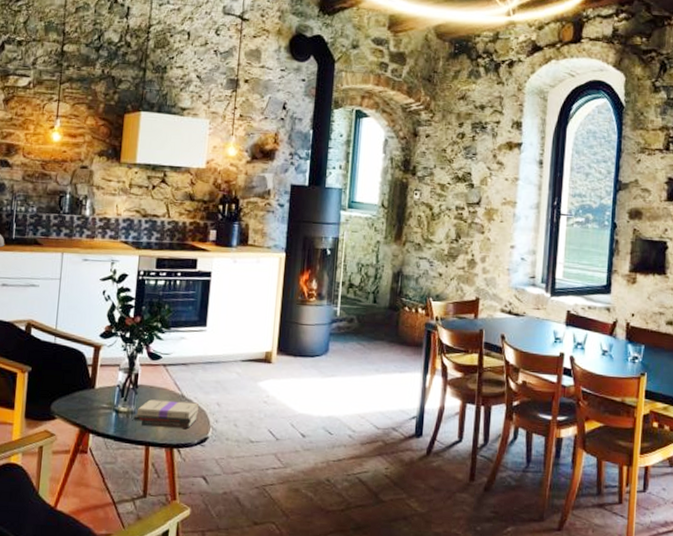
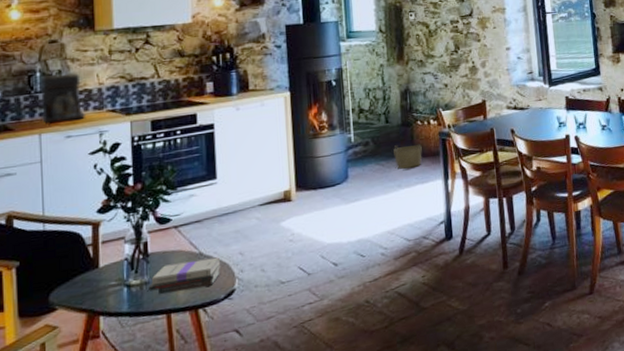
coffee maker: none [66,198,103,245] -> present [40,72,87,124]
basket: none [376,328,406,355] -> present [393,144,423,169]

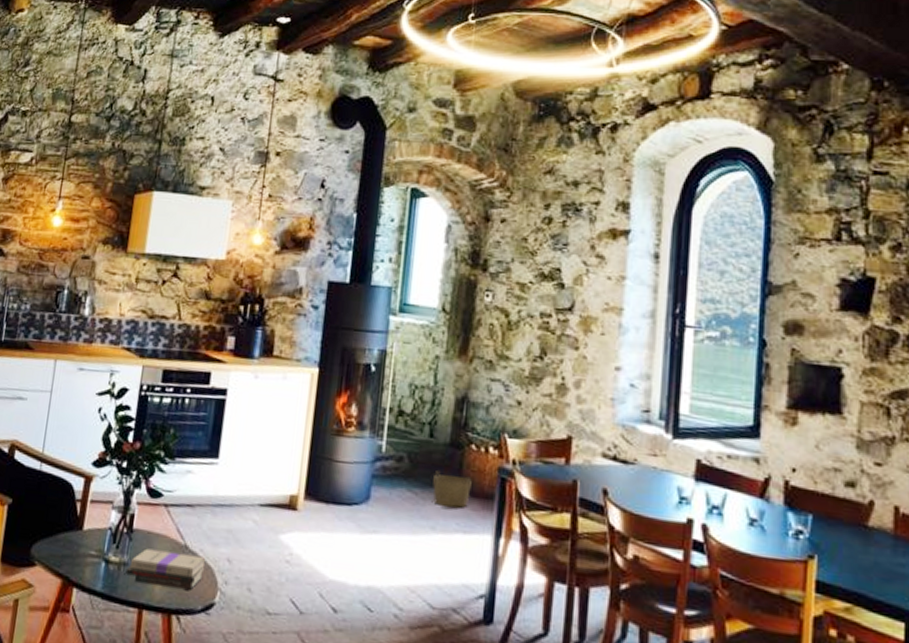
coffee maker: present [40,72,87,124] -> none [60,293,104,352]

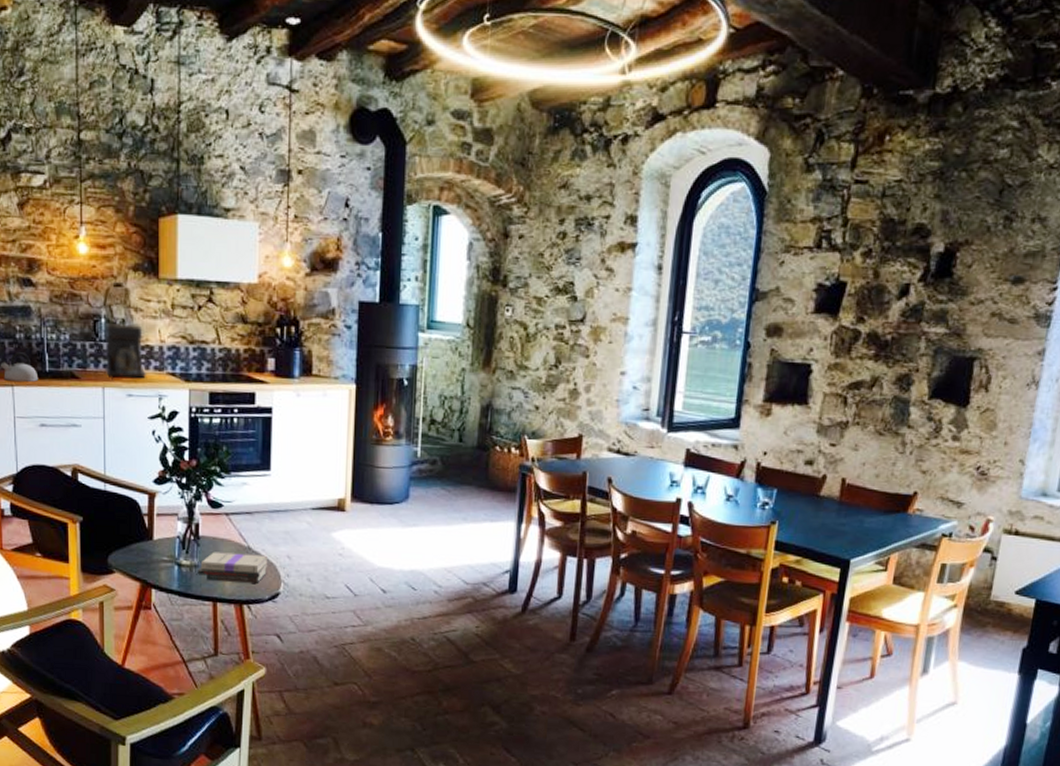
coffee maker: none [60,293,104,352] -> present [104,322,147,378]
basket: present [432,471,472,509] -> none [463,471,497,502]

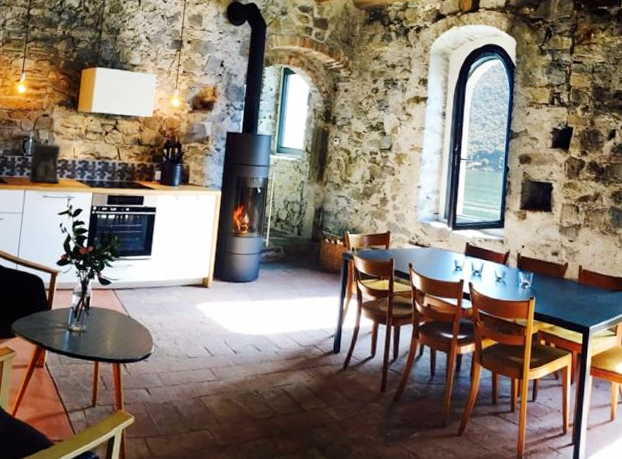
books: present [197,552,267,583] -> none [85,320,143,346]

